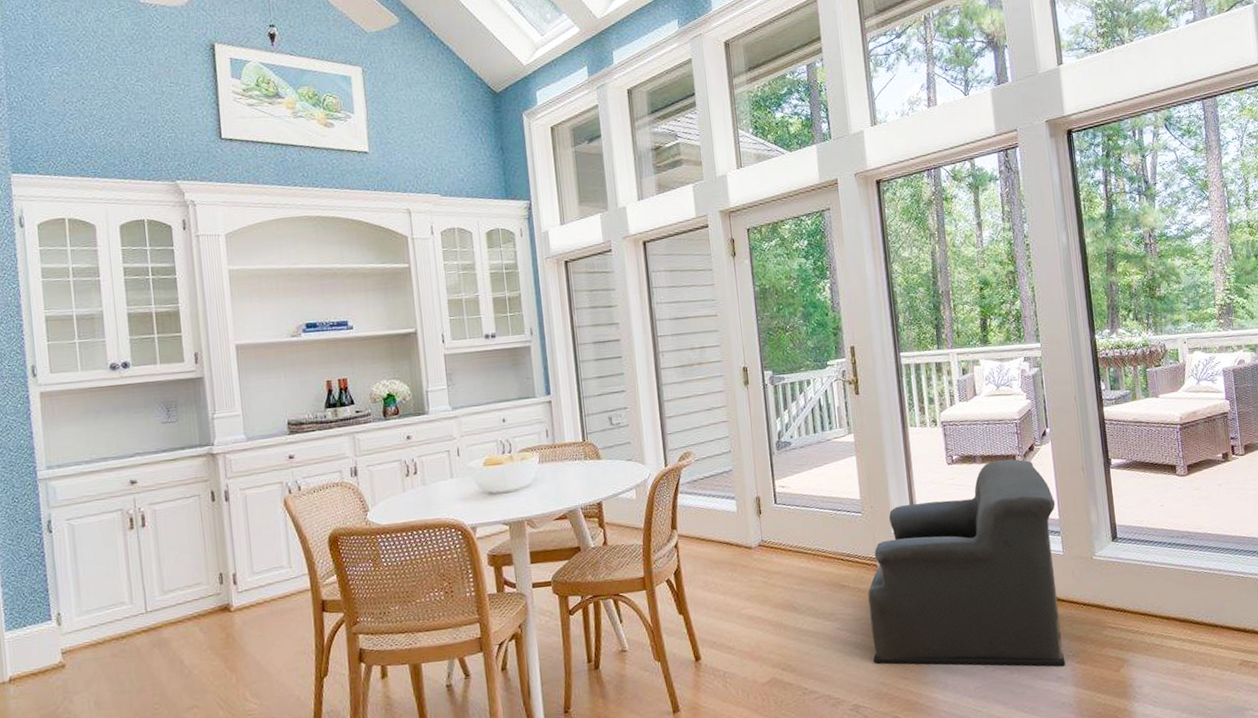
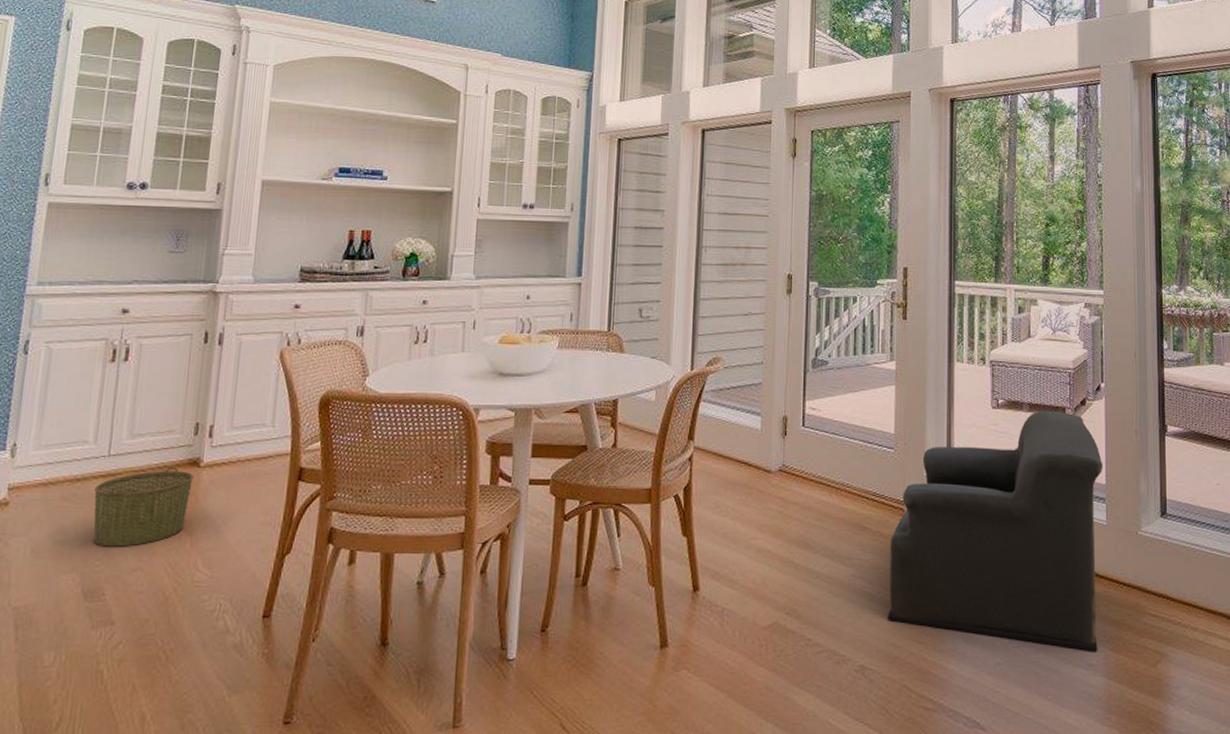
basket: none [139,614,228,692] -> present [93,466,193,547]

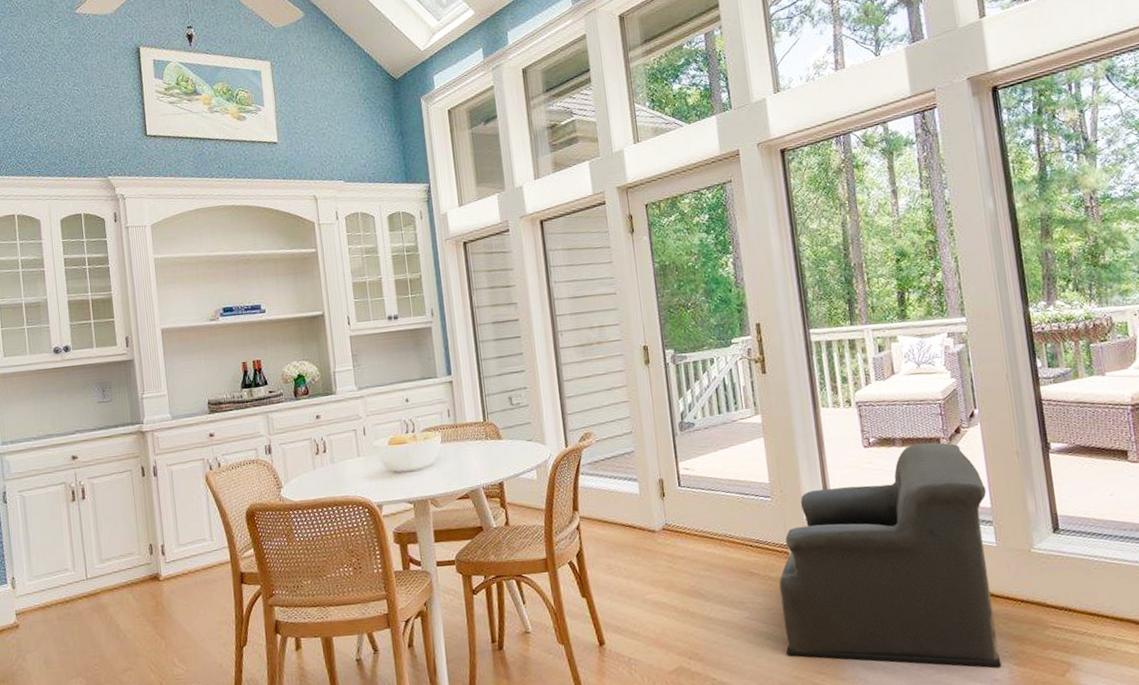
basket: present [93,466,193,547] -> none [81,583,158,654]

